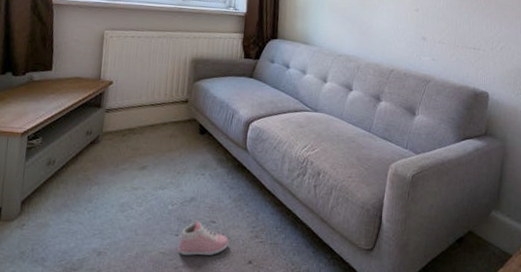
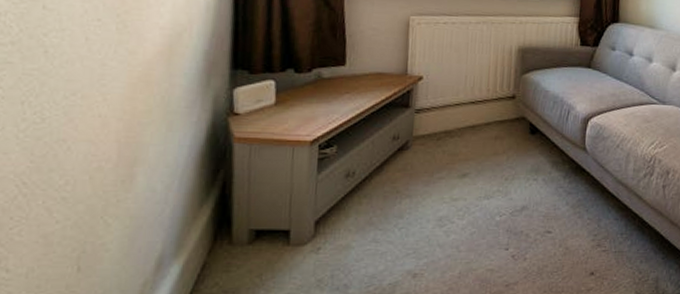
sneaker: present [178,221,229,256] -> none [508,232,568,271]

